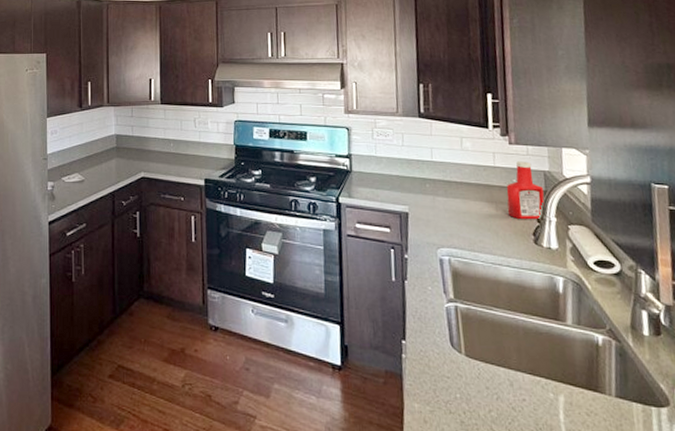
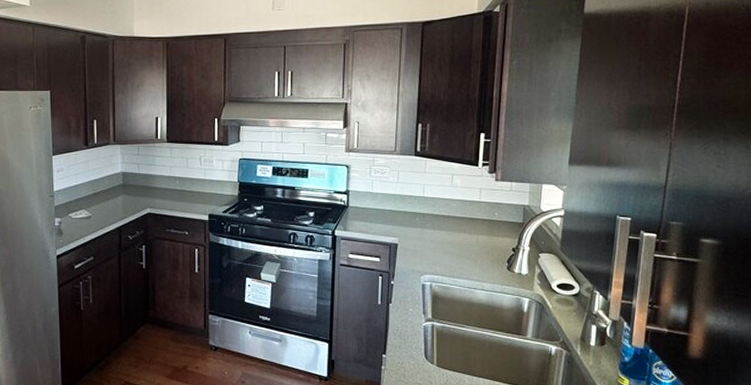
ketchup bottle: present [506,161,545,219] -> none [487,196,522,248]

